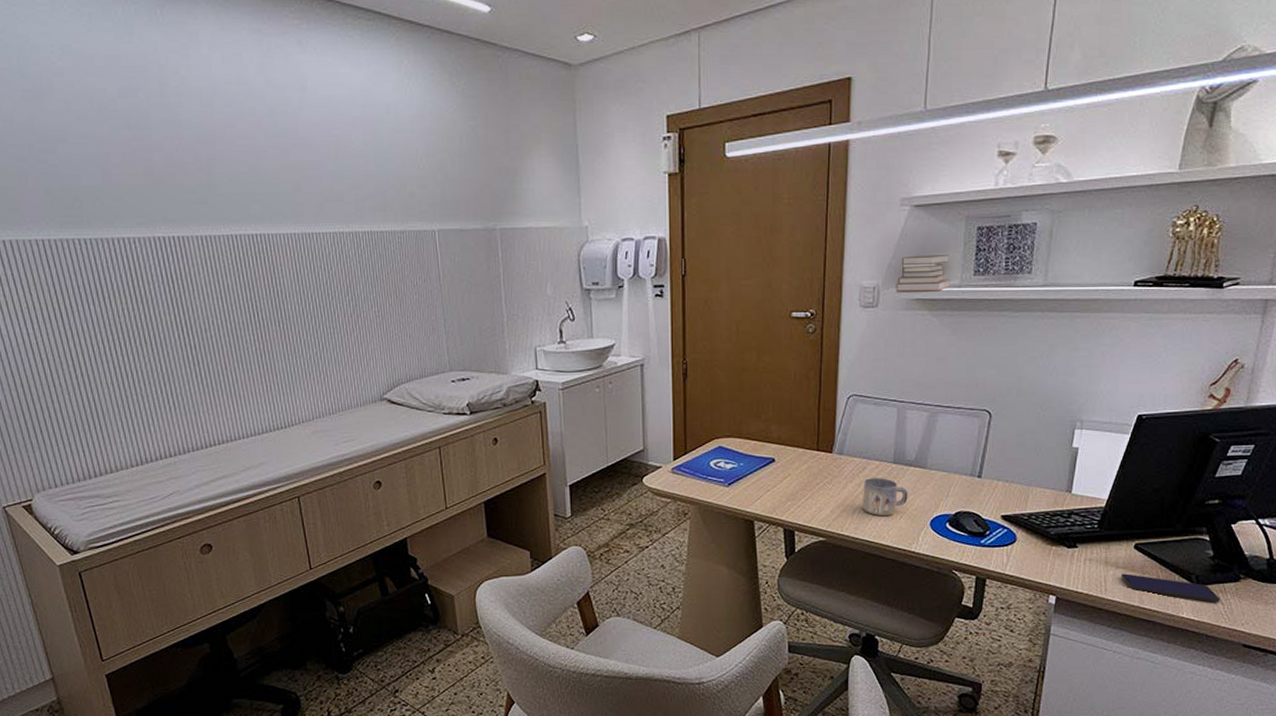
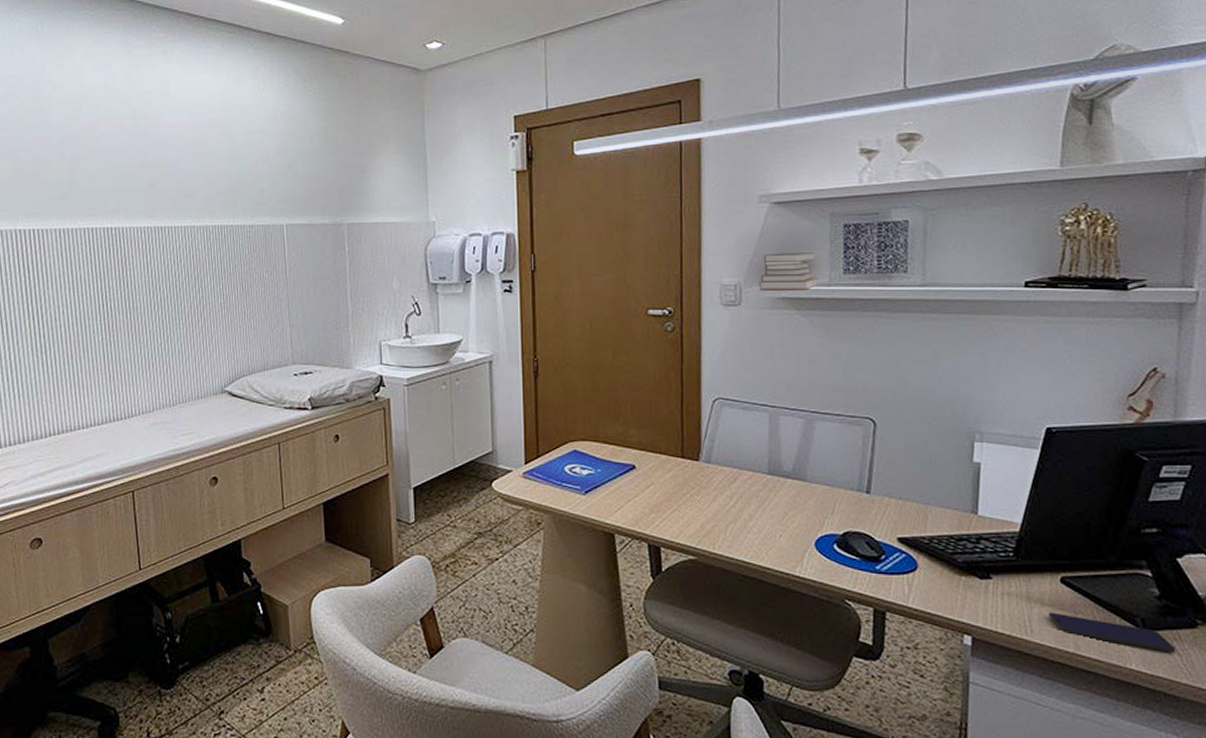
mug: present [862,477,908,517] -> none [735,489,787,534]

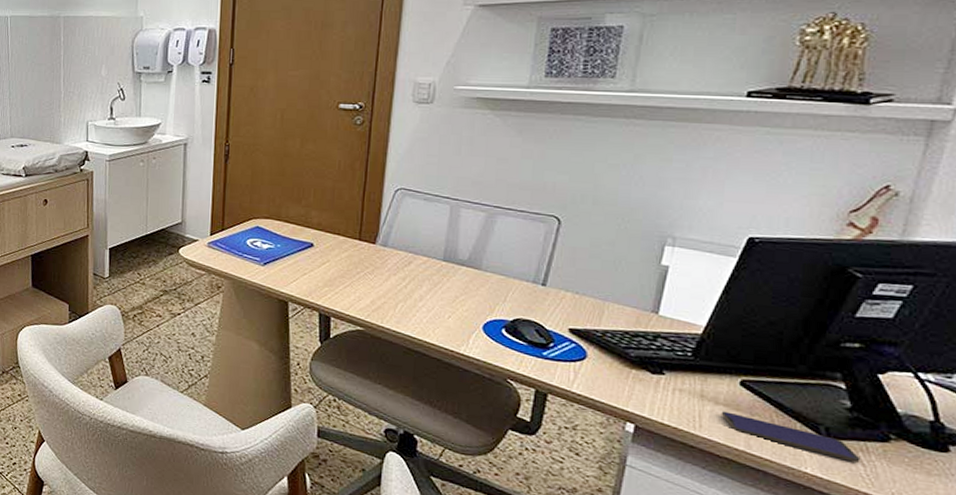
books: present [759,252,818,290] -> none [454,54,517,91]

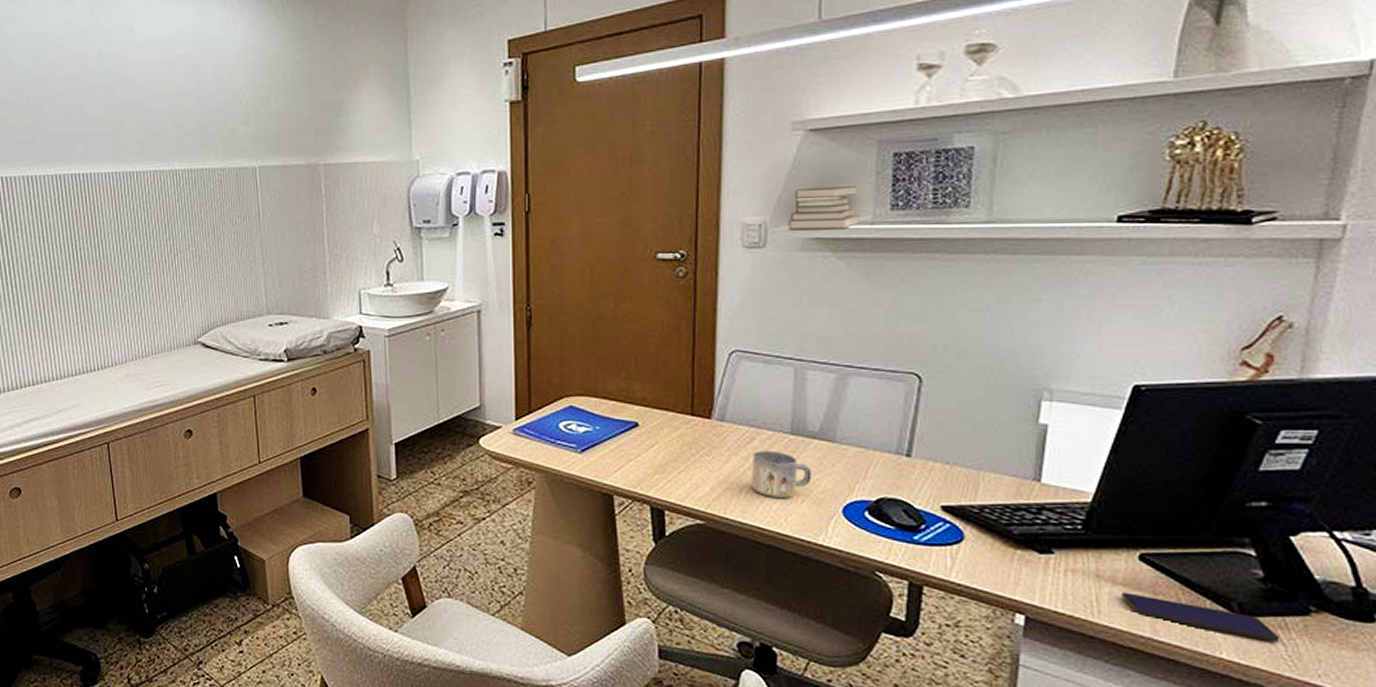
mug: none [406,272,459,314] -> present [751,450,812,499]
books: none [454,54,517,91] -> present [788,186,859,230]

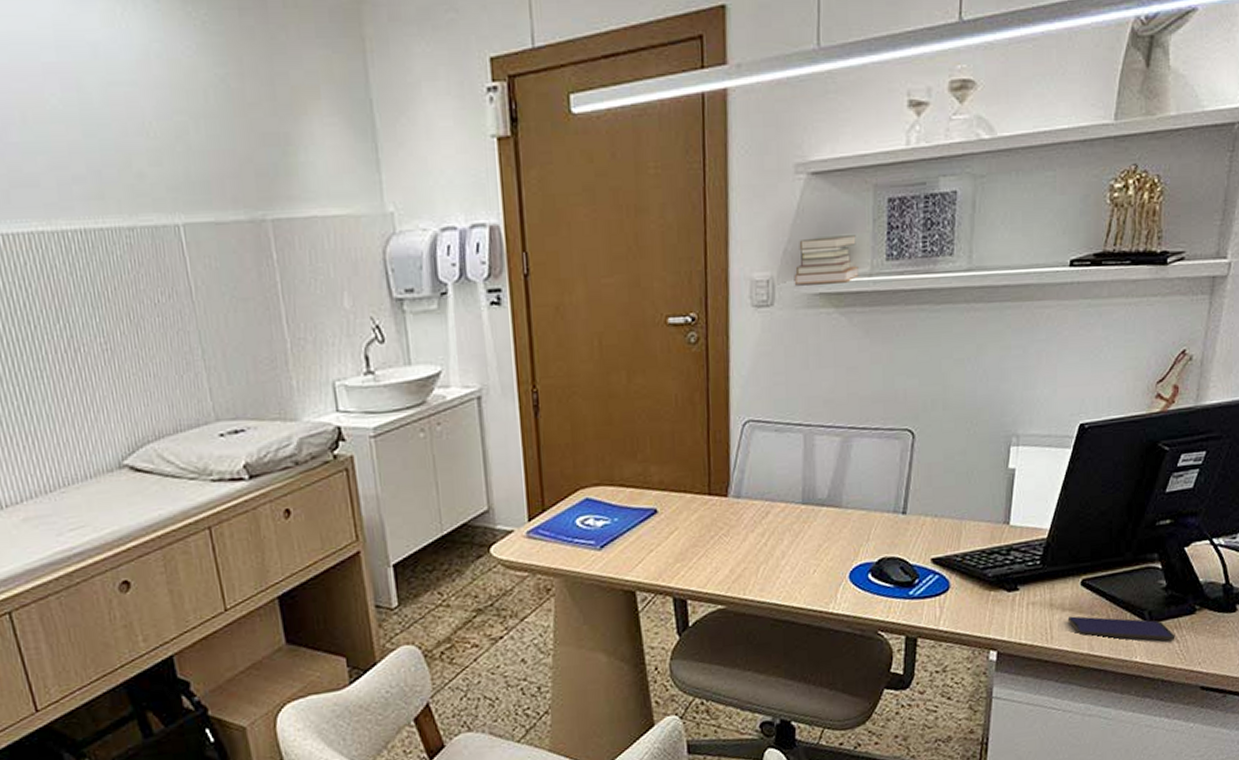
mug: present [751,450,812,499] -> none [767,523,822,572]

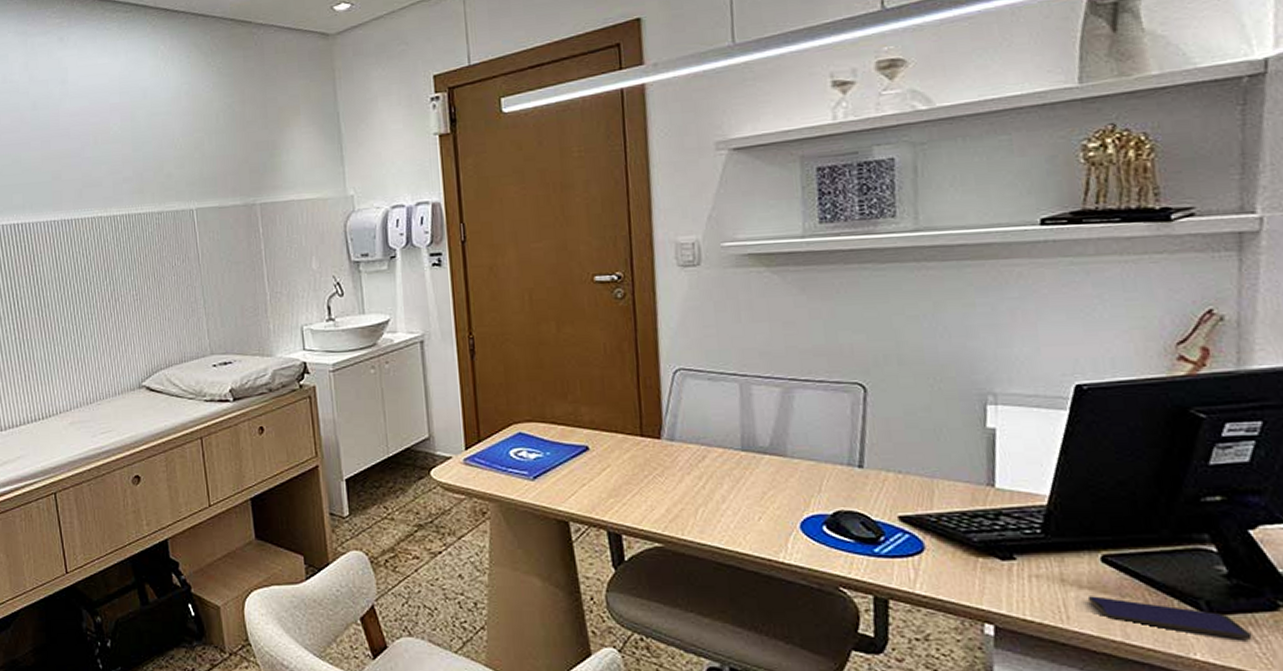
books: present [794,235,859,284] -> none [720,201,790,246]

